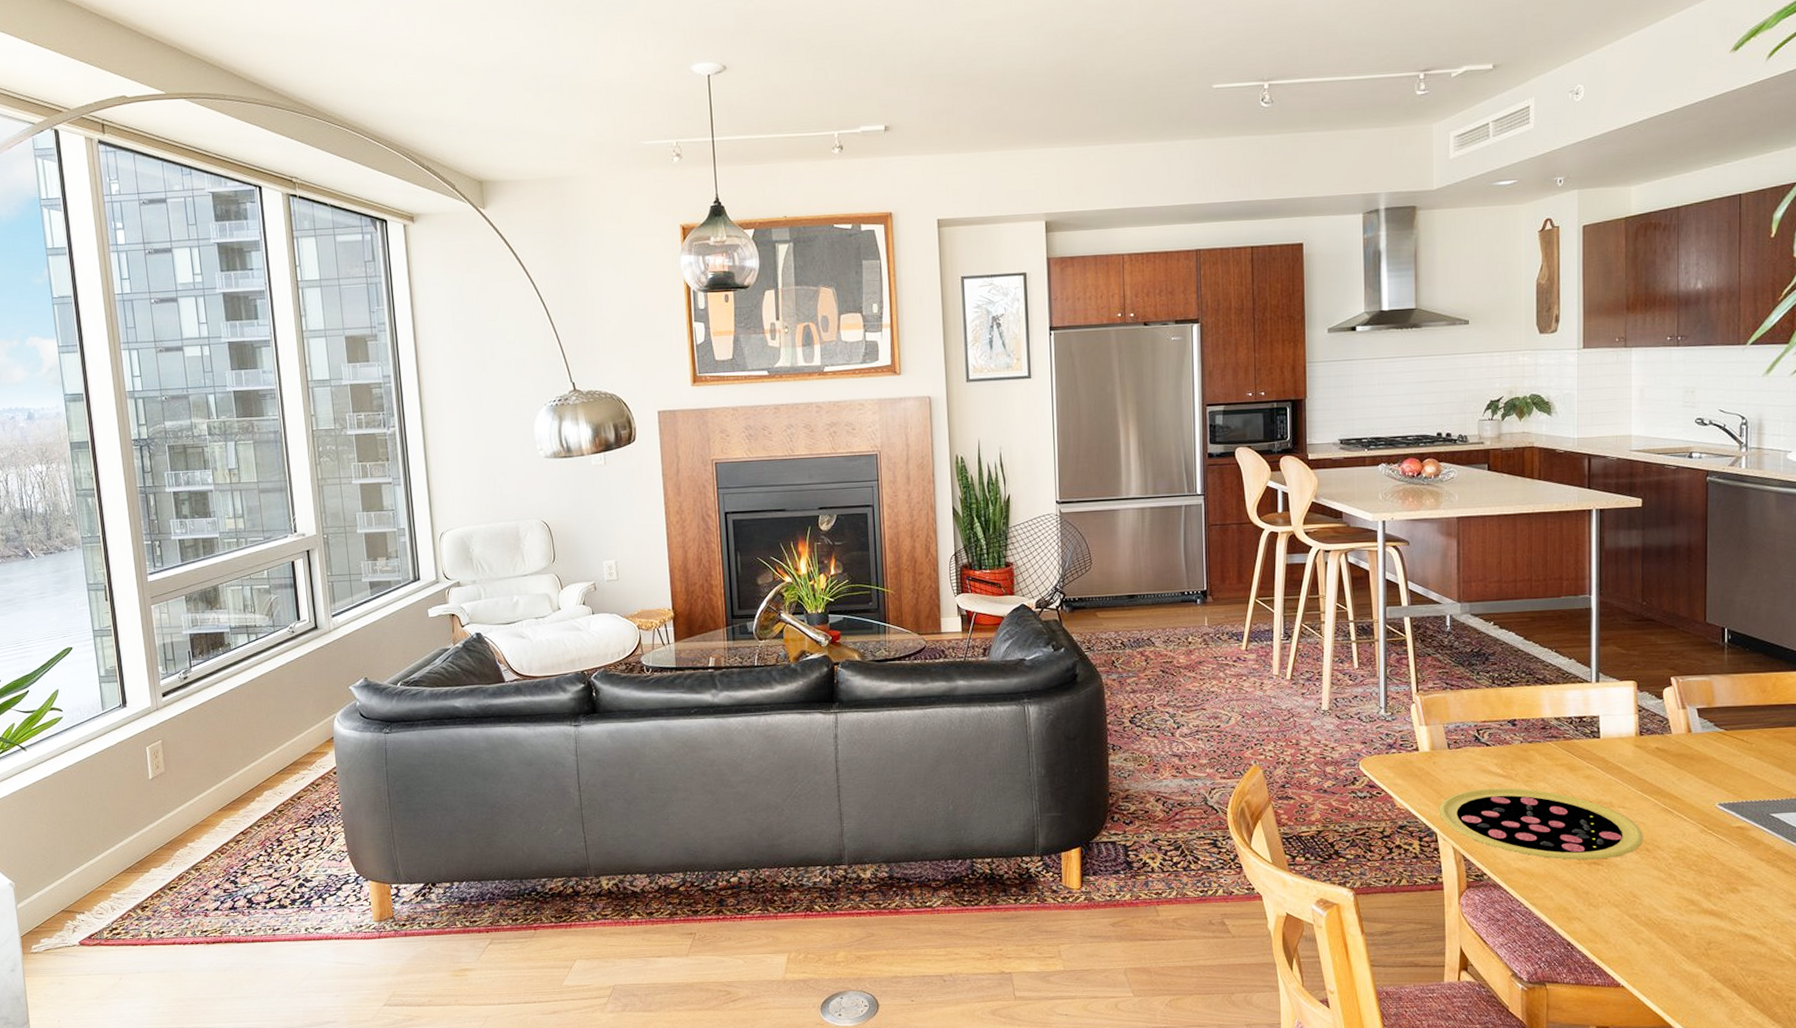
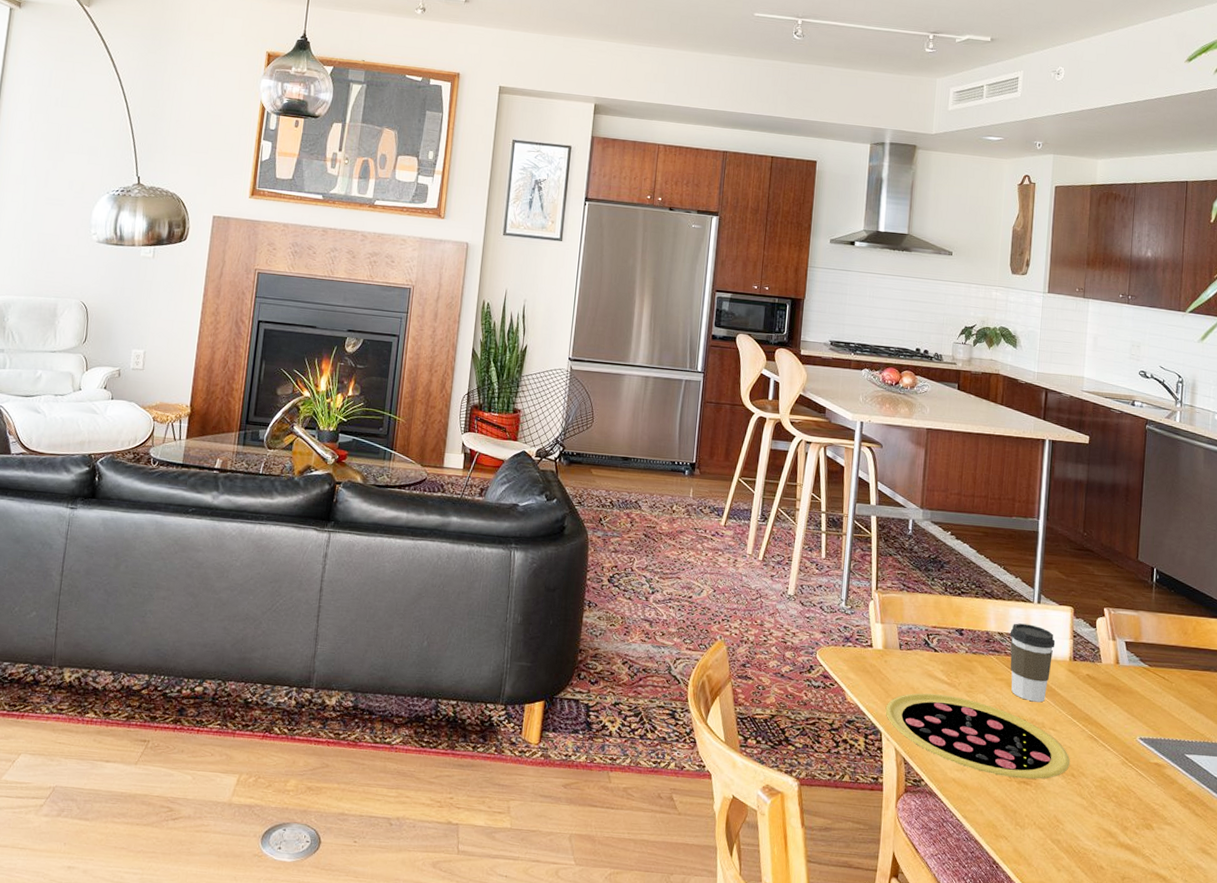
coffee cup: none [1568,705,1619,783] -> present [1010,623,1056,703]

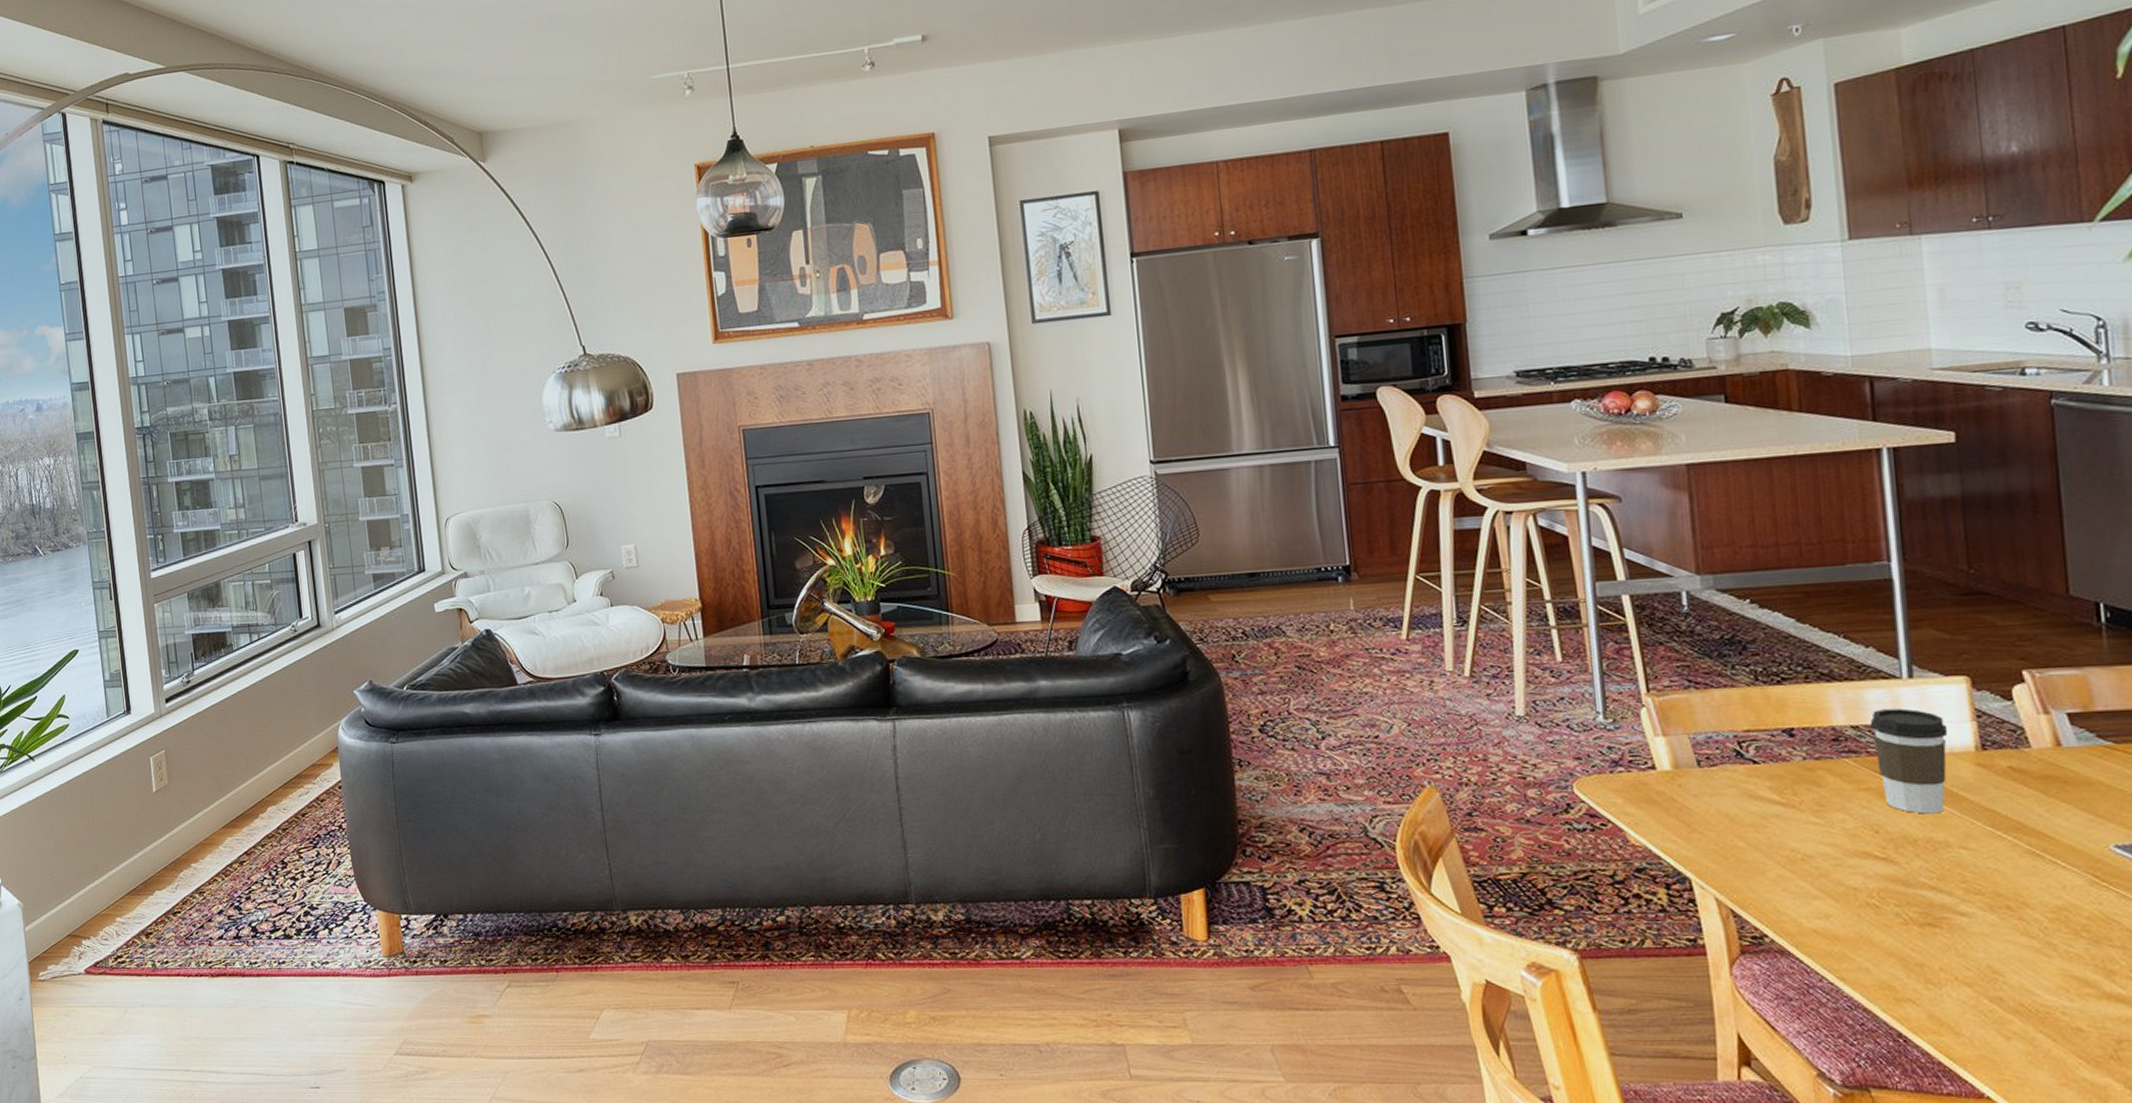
pizza: present [885,693,1071,779] -> none [1690,819,2002,920]

